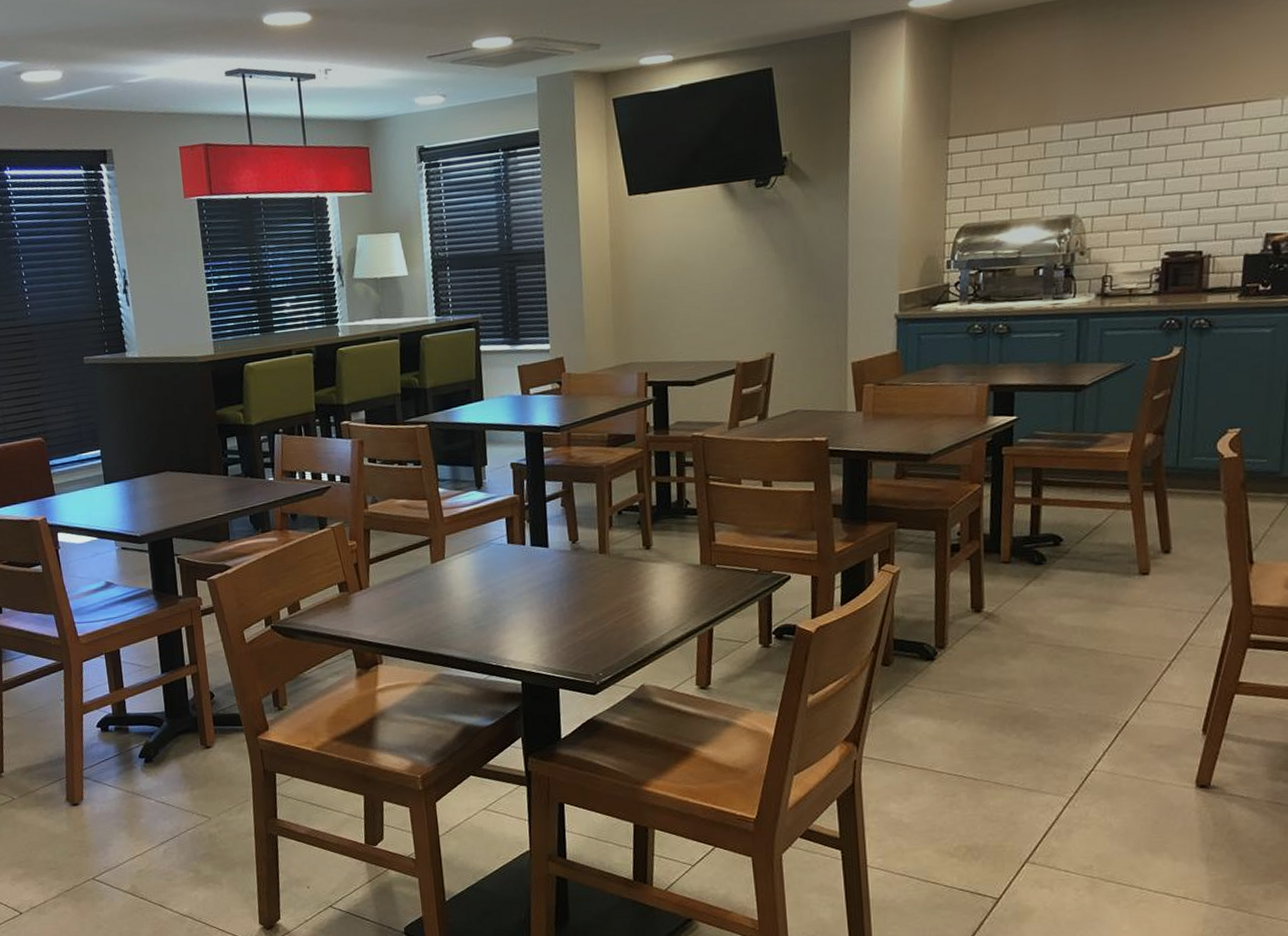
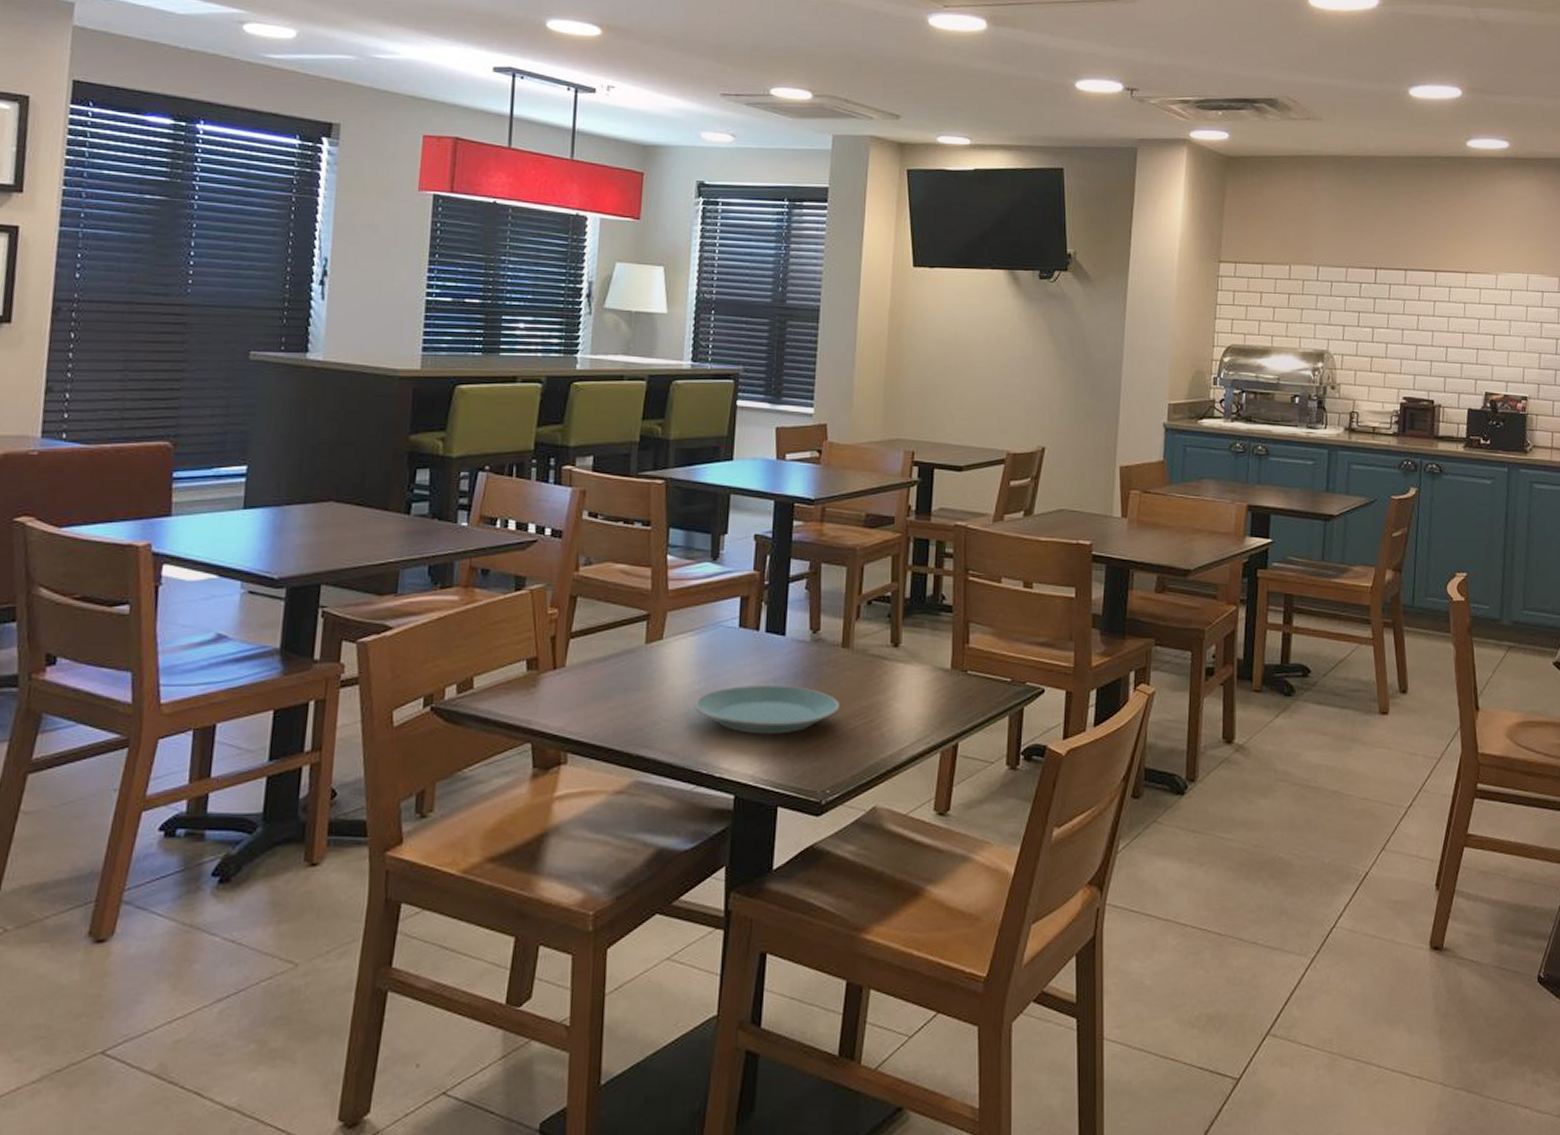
plate: none [478,589,603,631] -> present [694,685,839,735]

